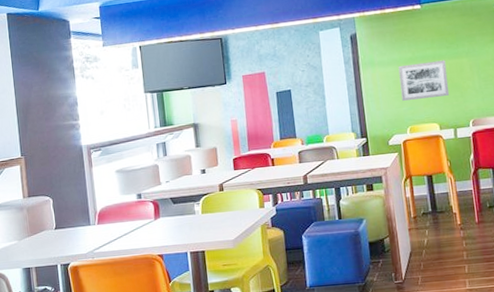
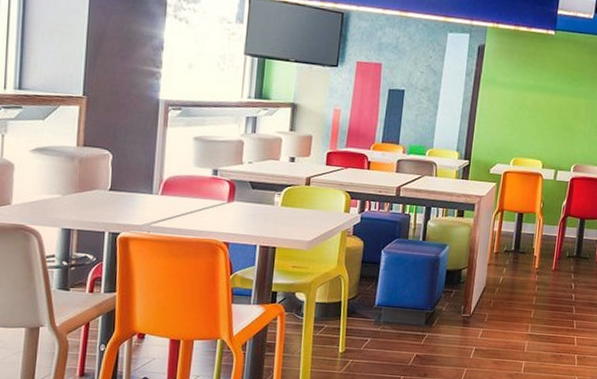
wall art: present [398,60,450,101] -> none [513,91,565,134]

